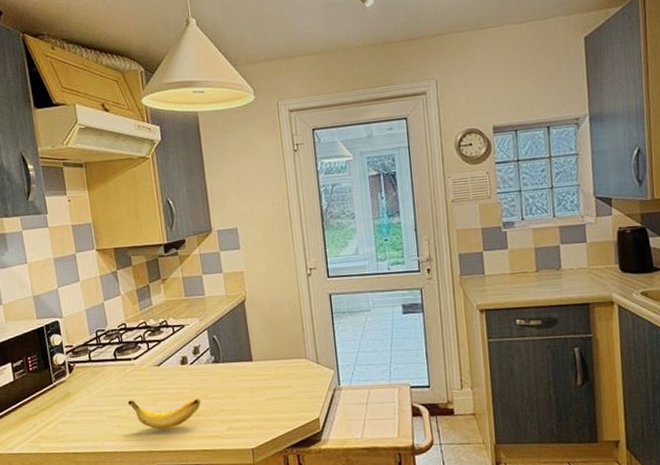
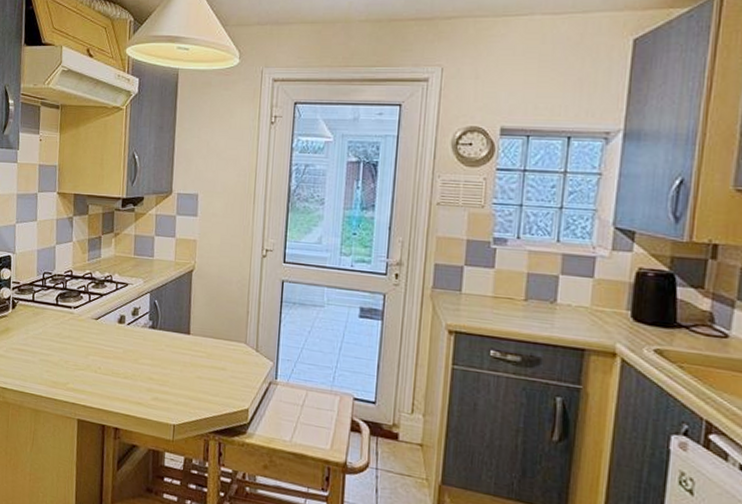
banana: present [127,398,201,430] -> none [60,348,132,385]

